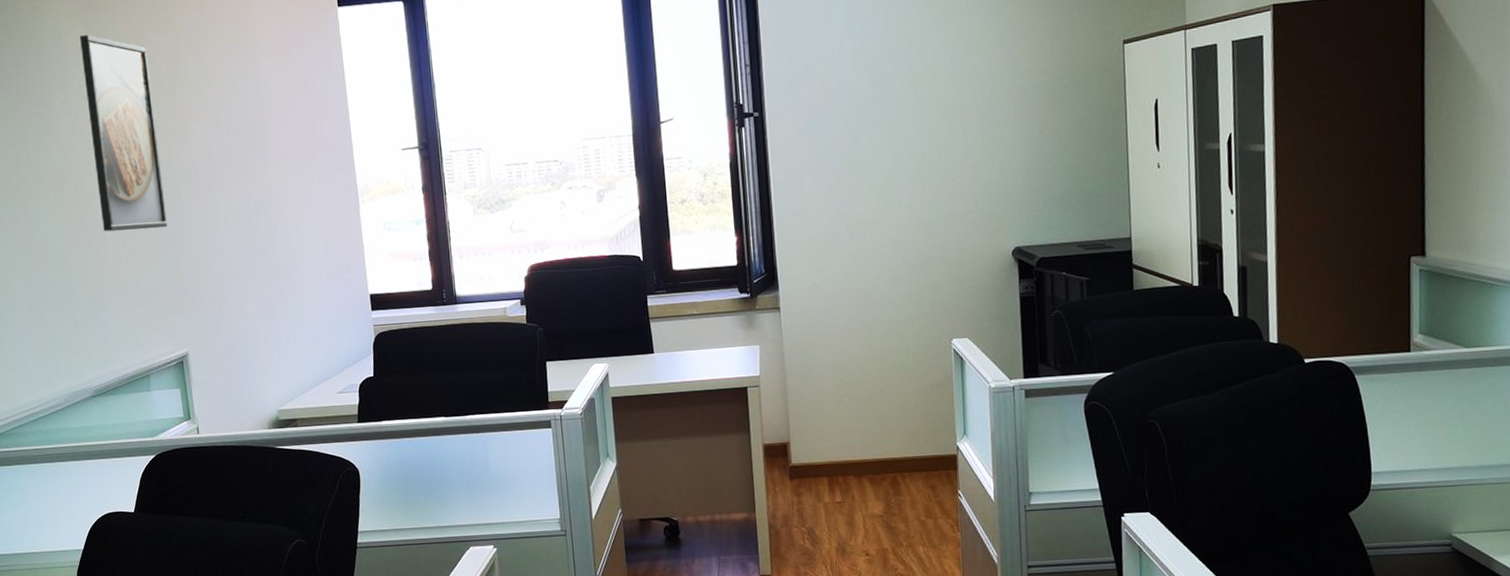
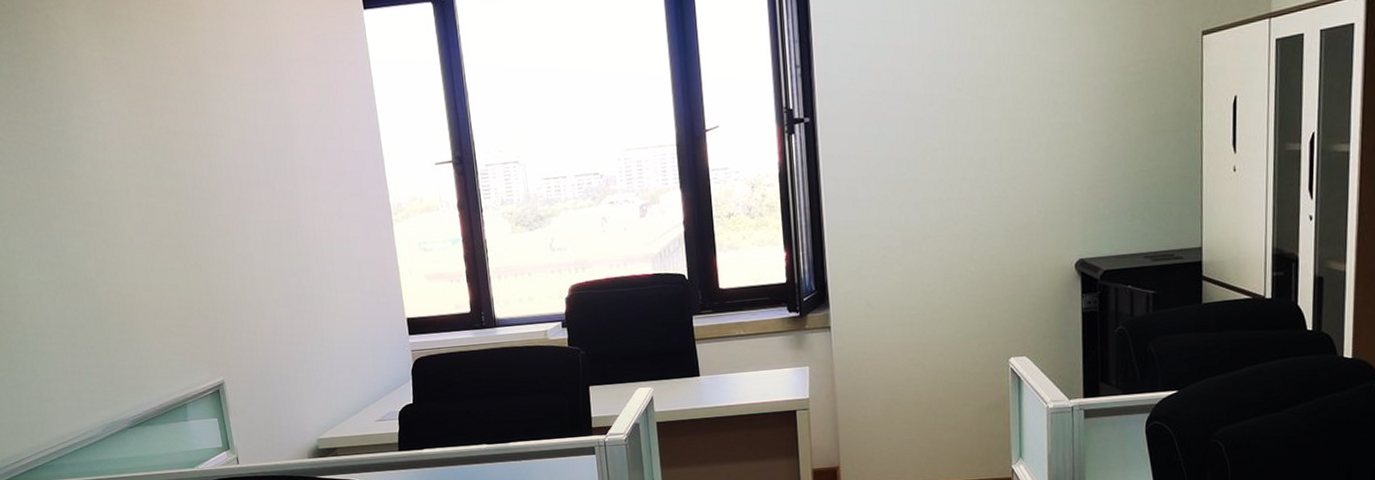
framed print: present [80,35,167,232] -> none [95,45,196,256]

